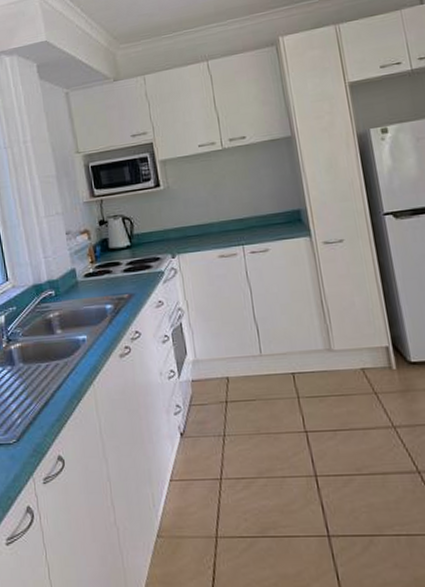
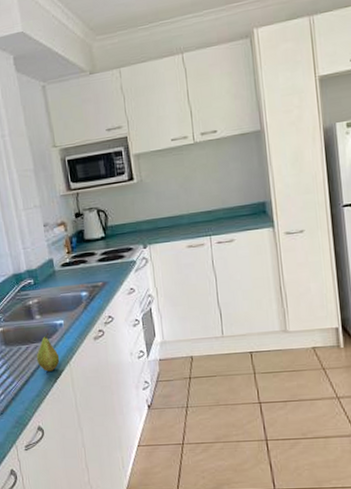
fruit: none [56,349,83,393] -> present [36,332,60,372]

